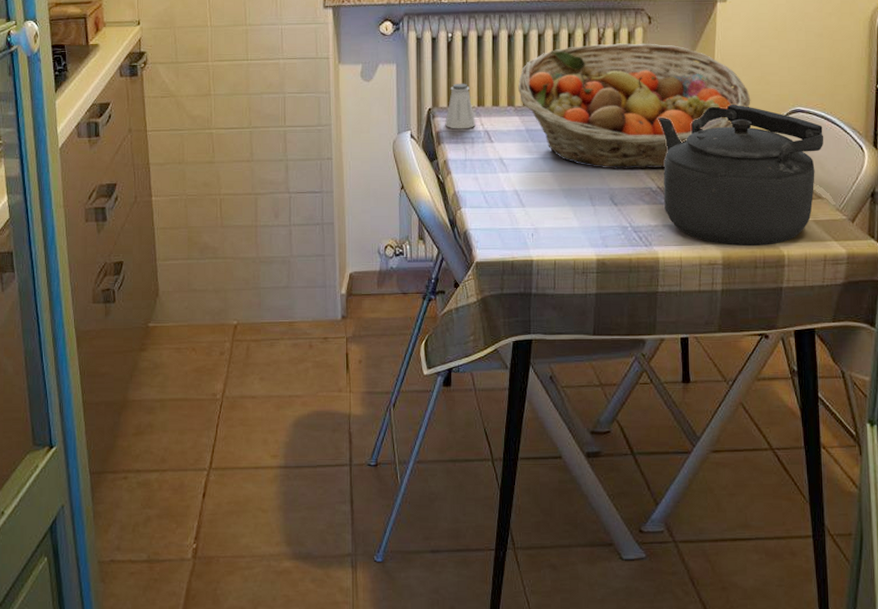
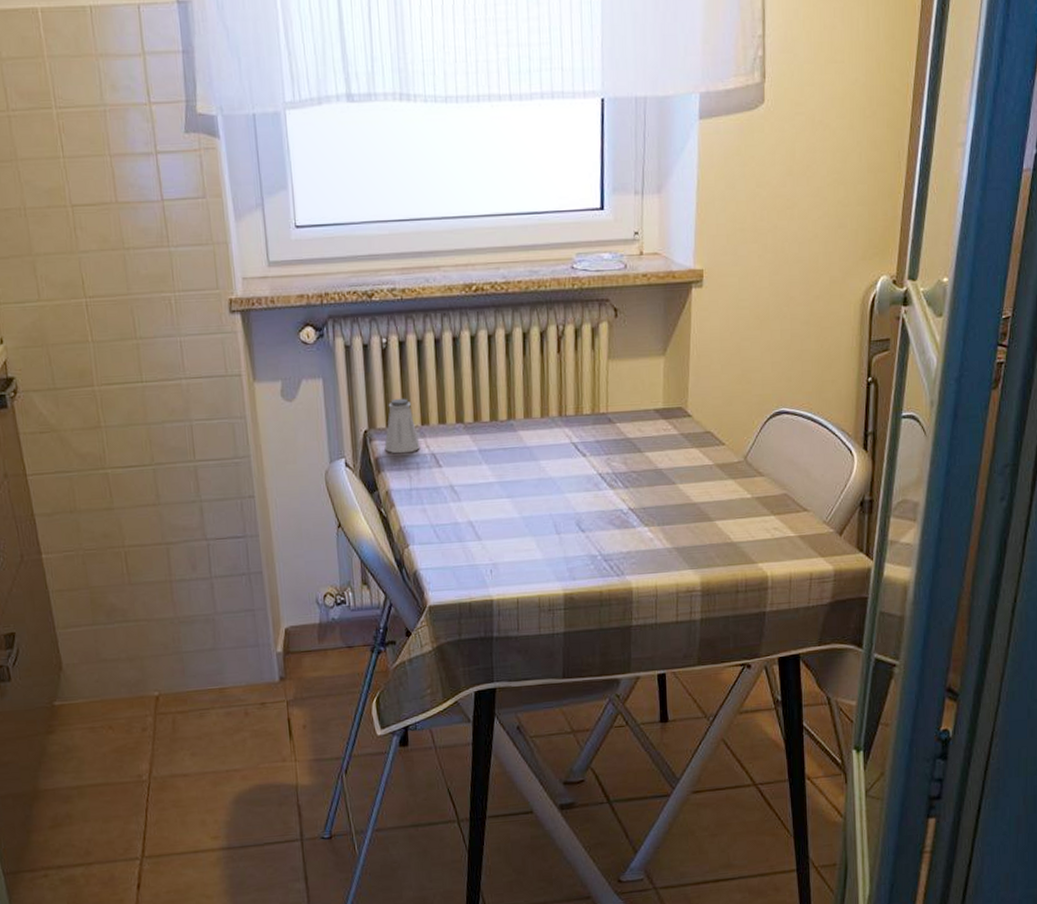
fruit basket: present [518,43,751,169] -> none [467,340,731,491]
kettle: present [658,105,824,247] -> none [628,408,811,570]

